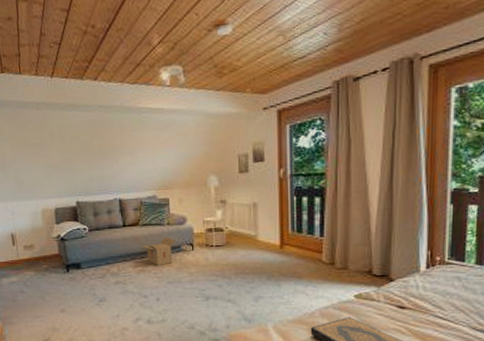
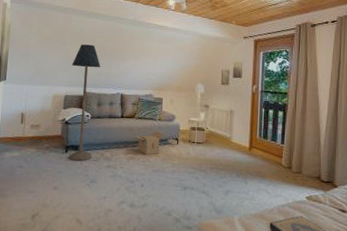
floor lamp: none [56,144,97,280] -> present [67,44,101,161]

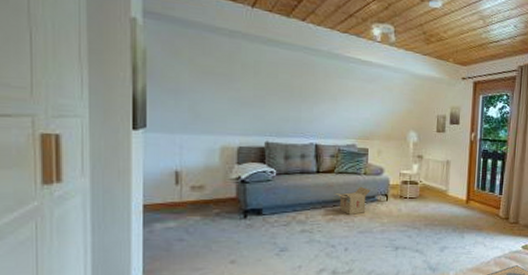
floor lamp: present [67,44,101,161] -> none [245,80,287,228]

